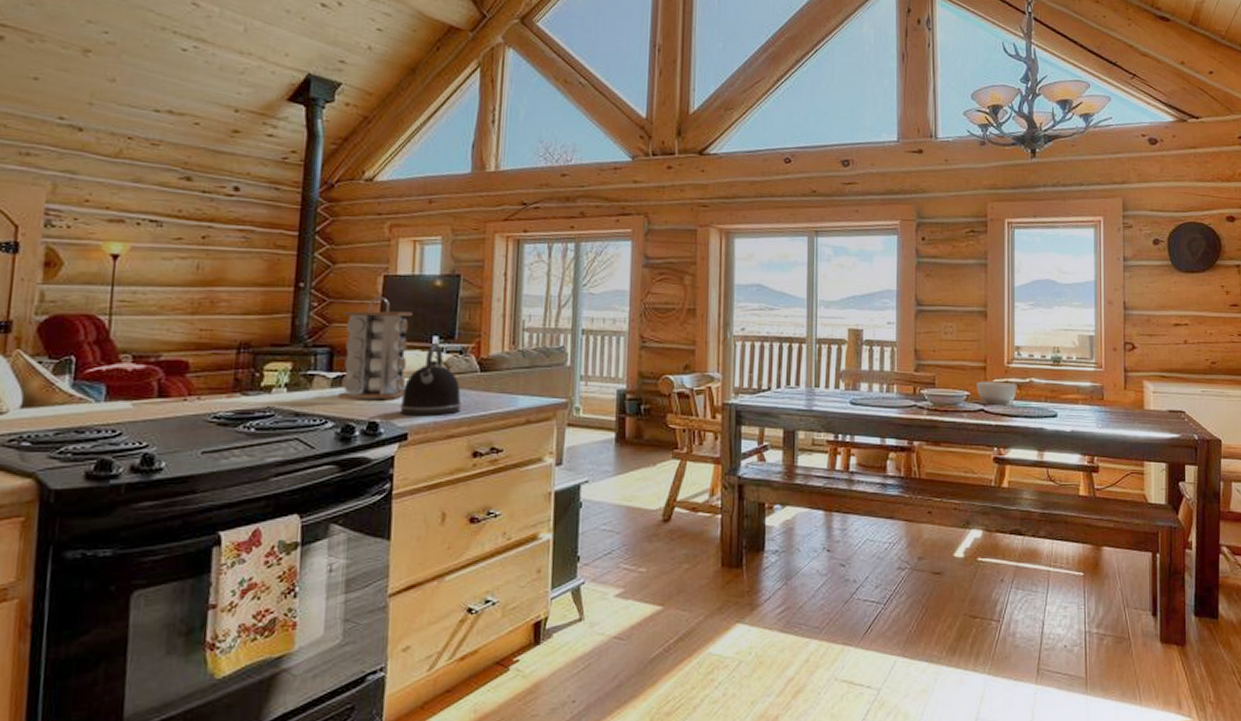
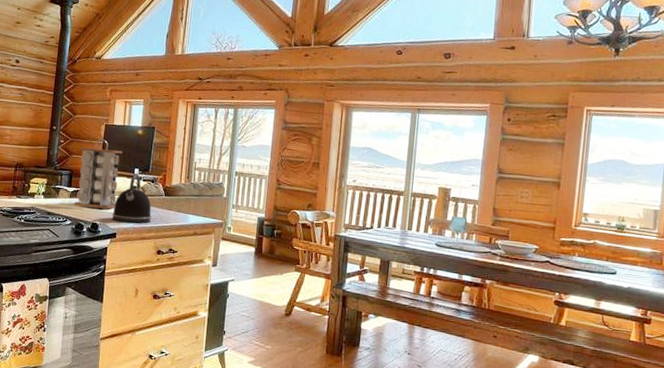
wine glass: none [864,364,887,405] -> present [449,216,468,249]
bowl: present [976,381,1017,405] -> none [545,238,582,260]

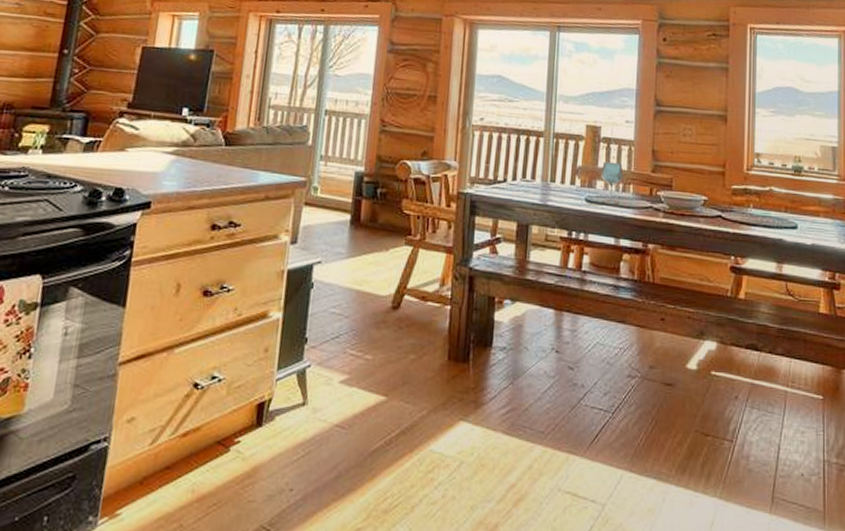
spice rack: present [73,139,123,210] -> none [88,66,166,168]
kettle: present [112,173,152,224] -> none [145,114,205,186]

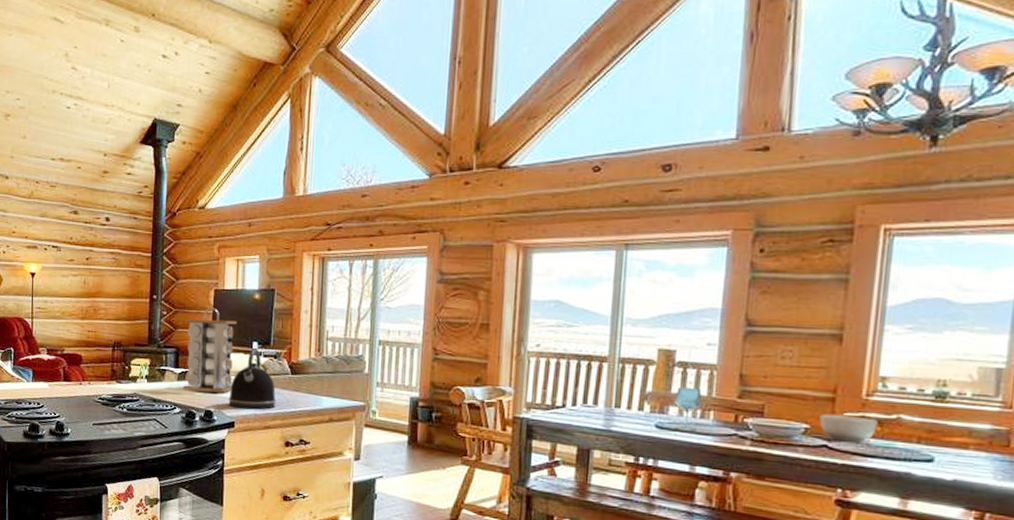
spice rack: none [88,66,166,168] -> present [182,307,237,394]
kettle: none [145,114,205,186] -> present [228,347,276,409]
bowl: none [714,186,756,213] -> present [819,413,878,443]

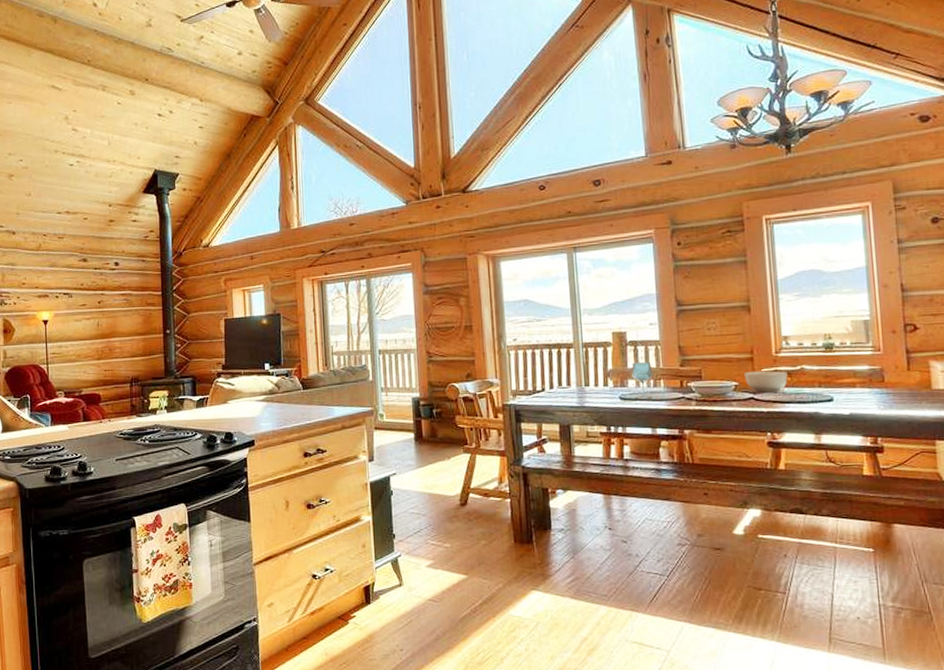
spice rack: present [182,307,237,394] -> none [199,336,249,417]
kettle: present [228,347,276,409] -> none [246,368,292,426]

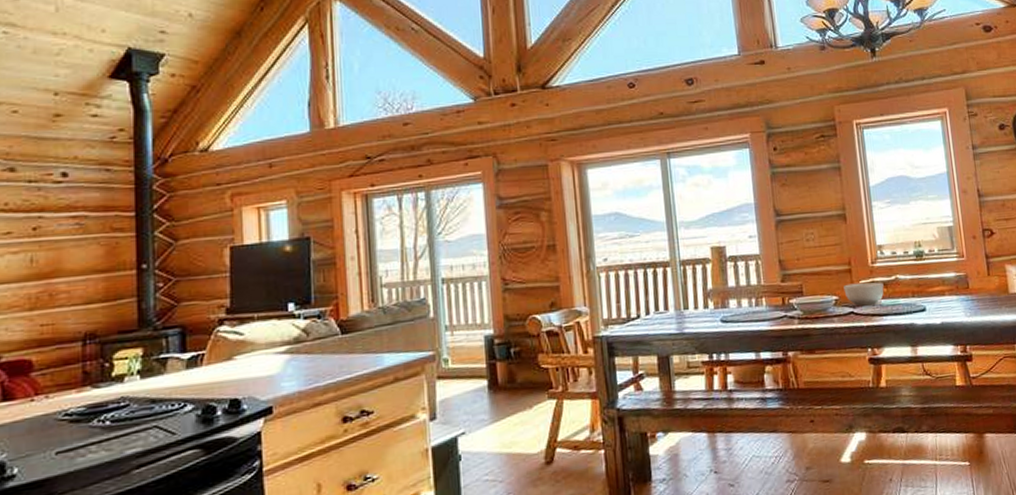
wine glass: present [631,362,653,400] -> none [731,278,755,322]

